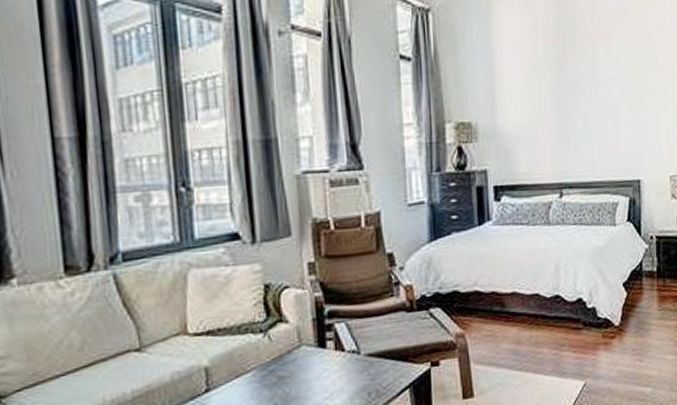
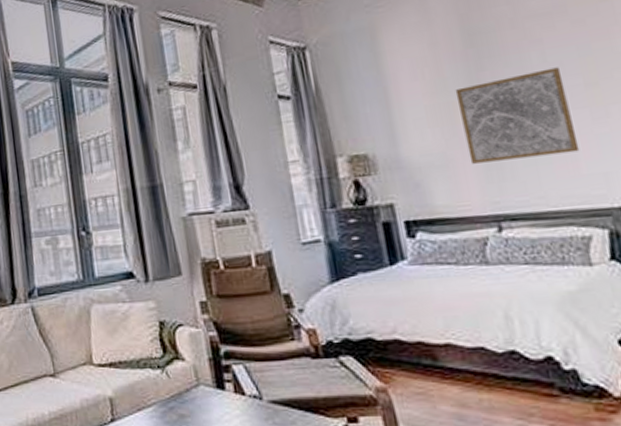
wall art: none [544,60,621,138] -> present [455,67,580,164]

